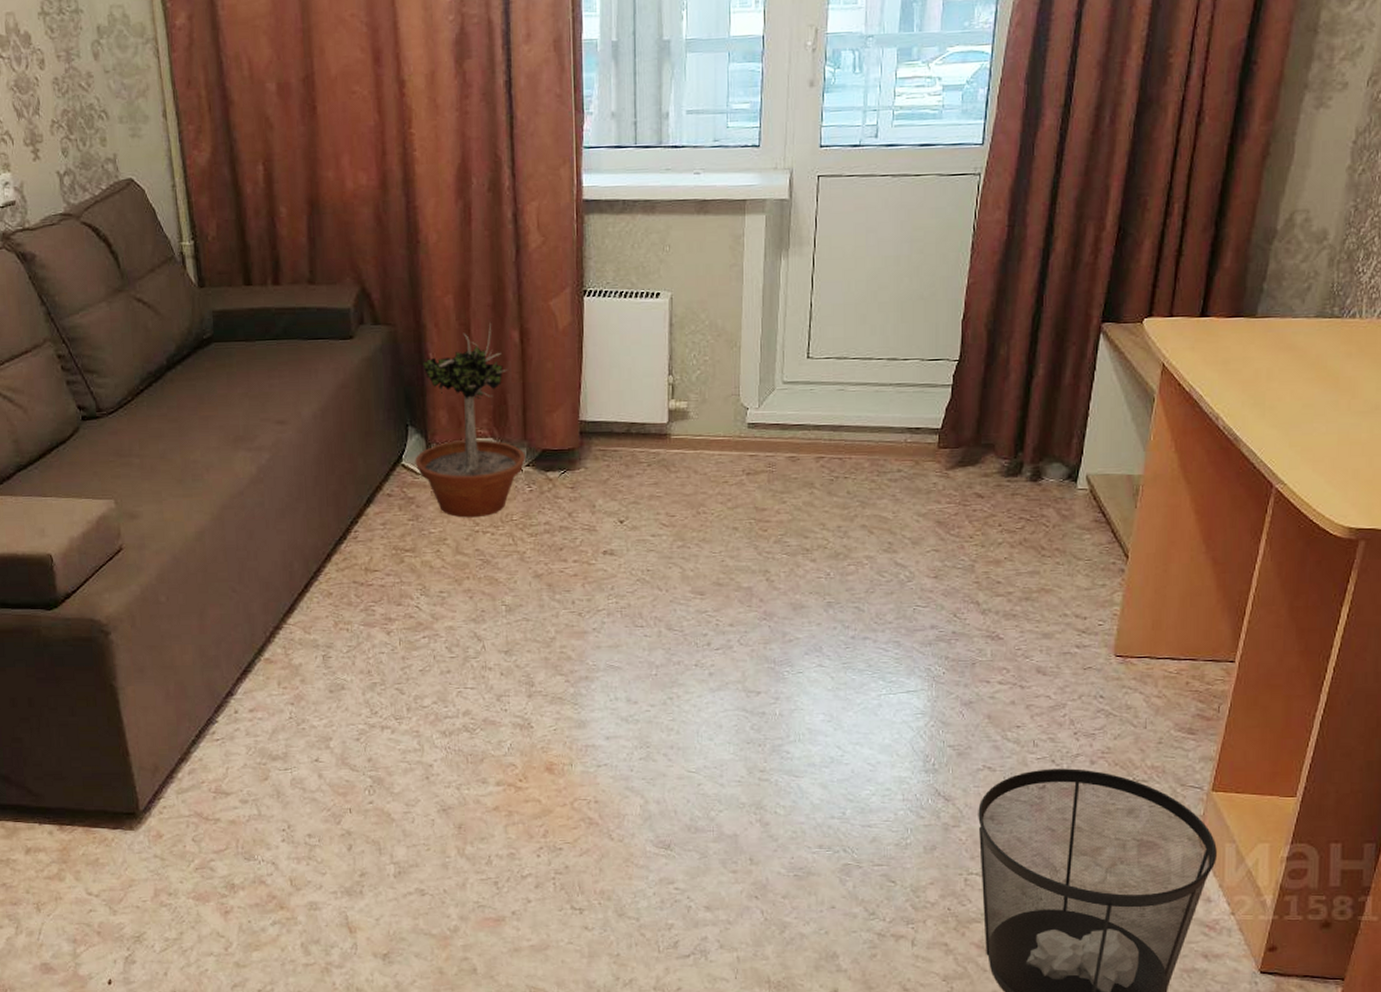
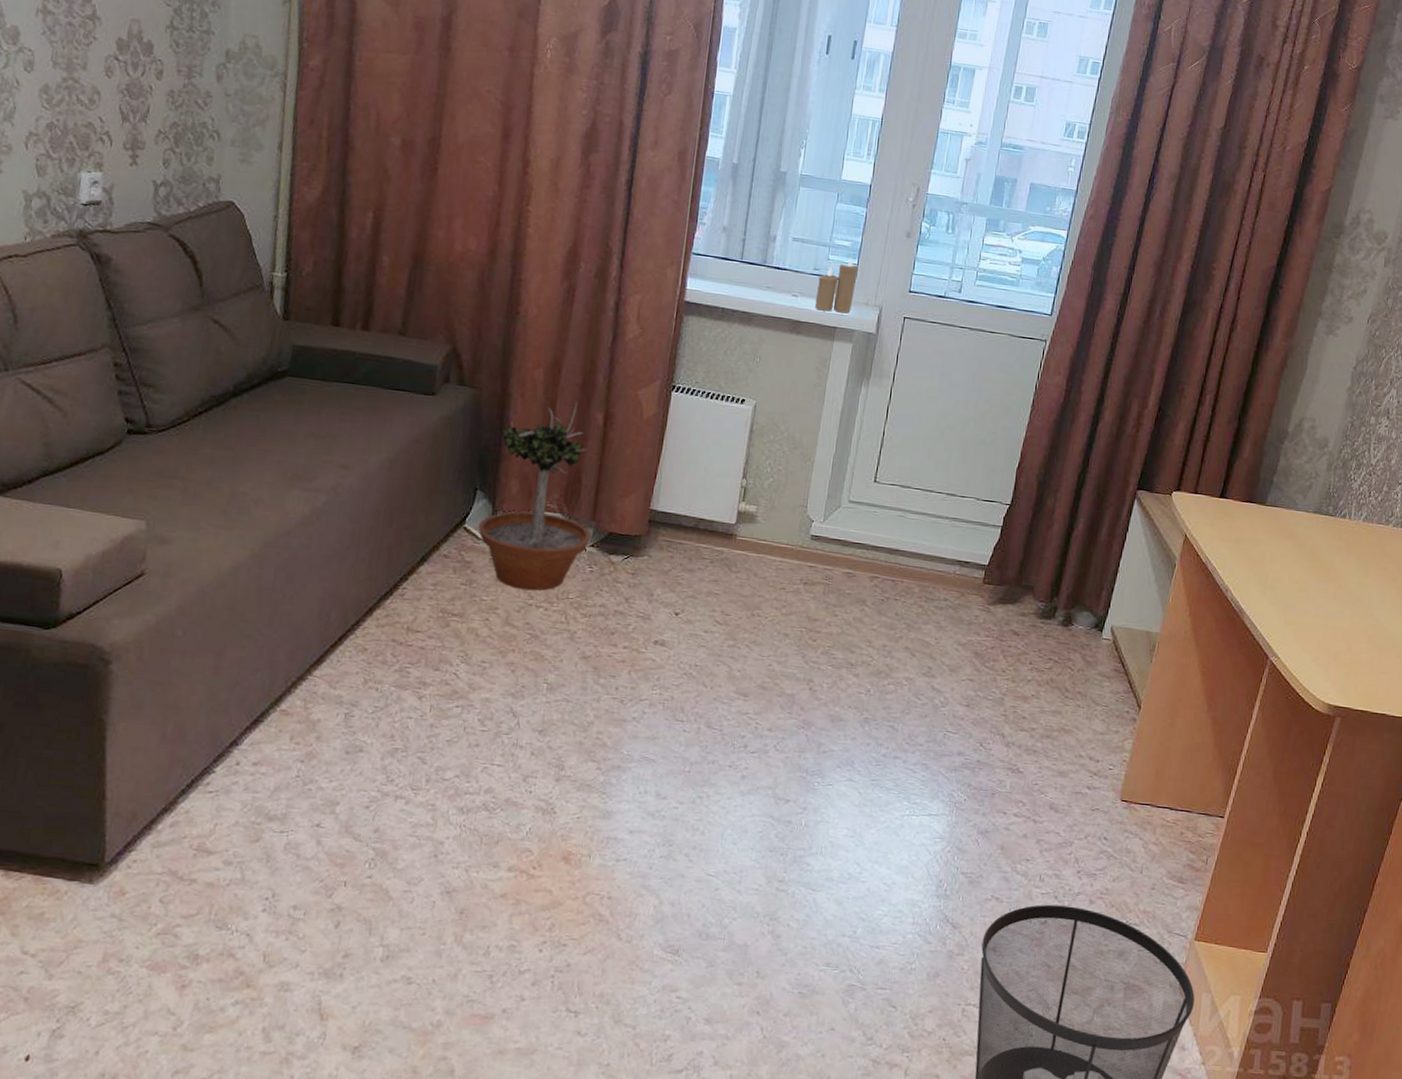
candle: none [719,121,761,184] -> present [814,258,858,314]

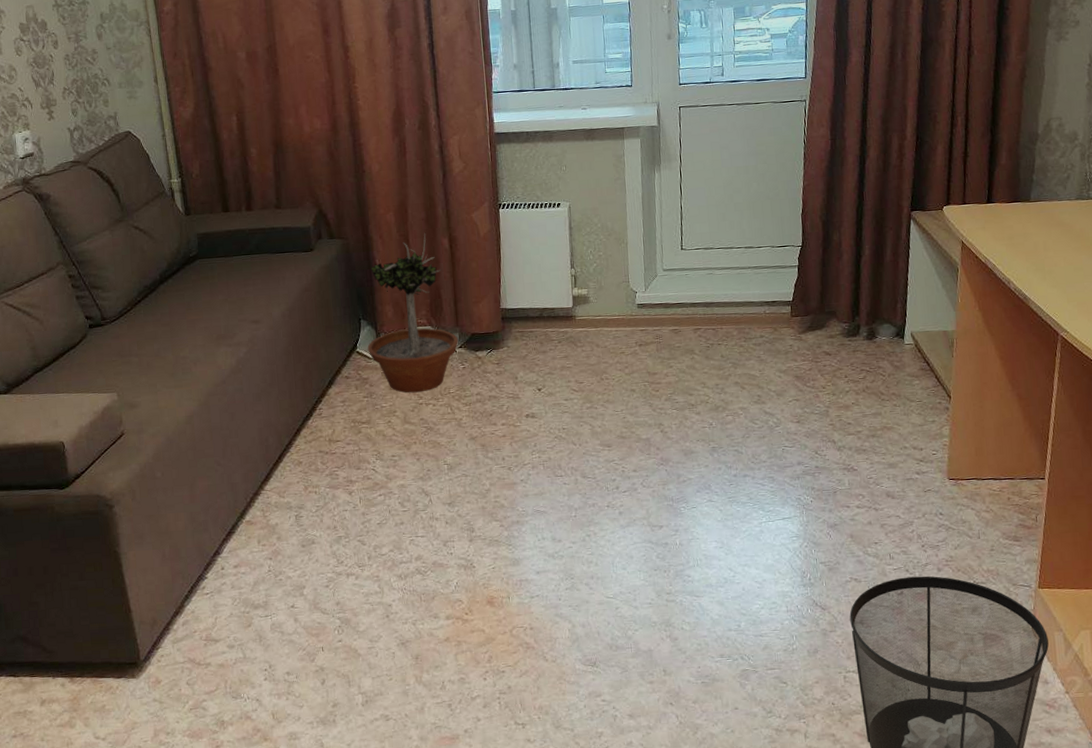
candle: present [814,258,858,314] -> none [601,67,634,117]

